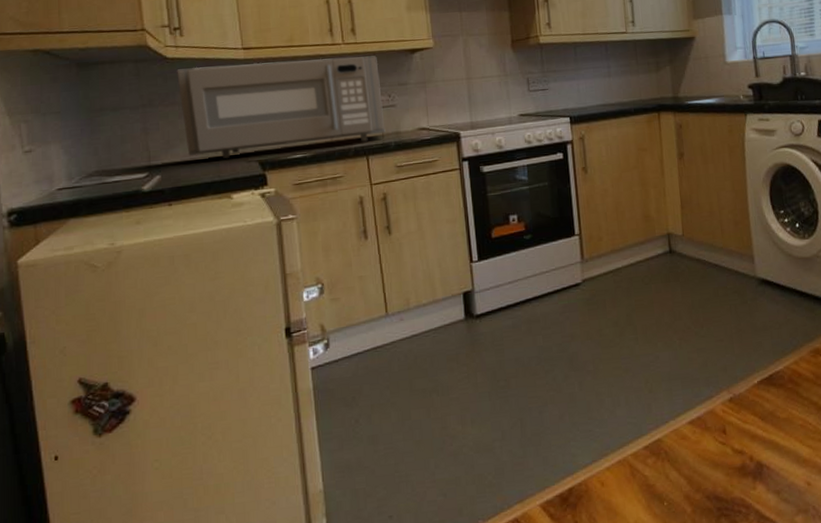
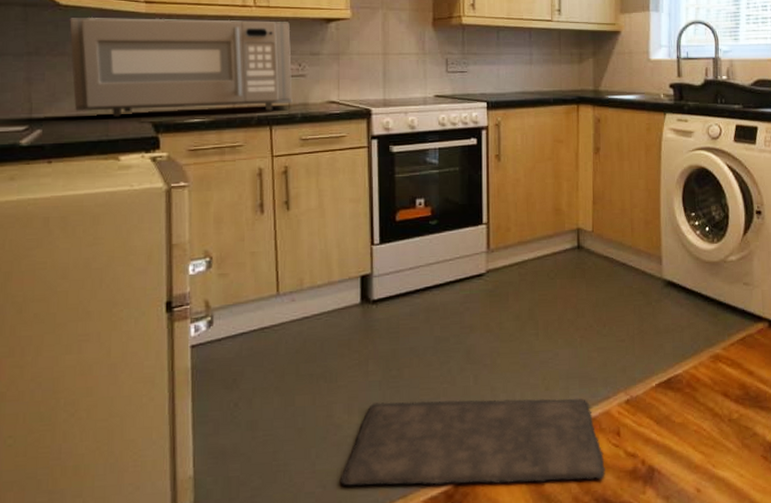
doormat: none [459,399,715,493] -> present [341,398,605,486]

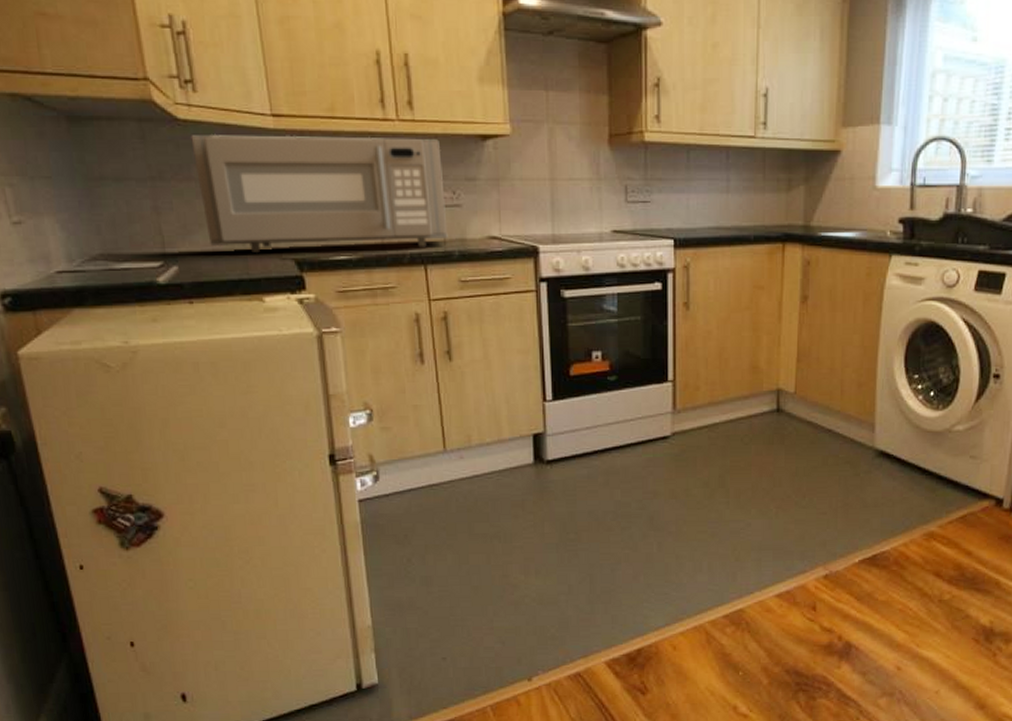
doormat: present [341,398,605,486] -> none [519,565,798,653]

